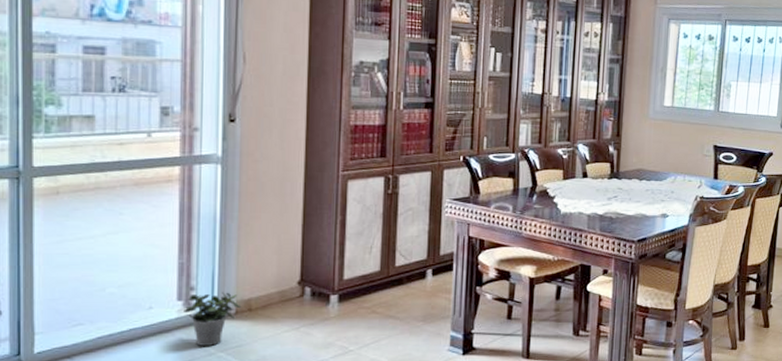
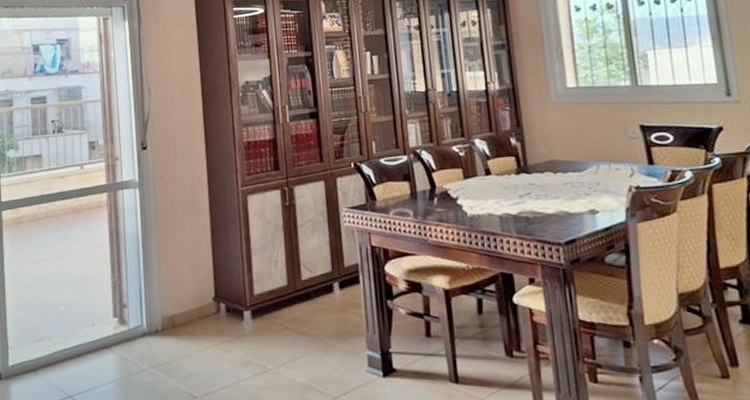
potted plant: present [184,292,242,346] -> none [119,309,167,362]

